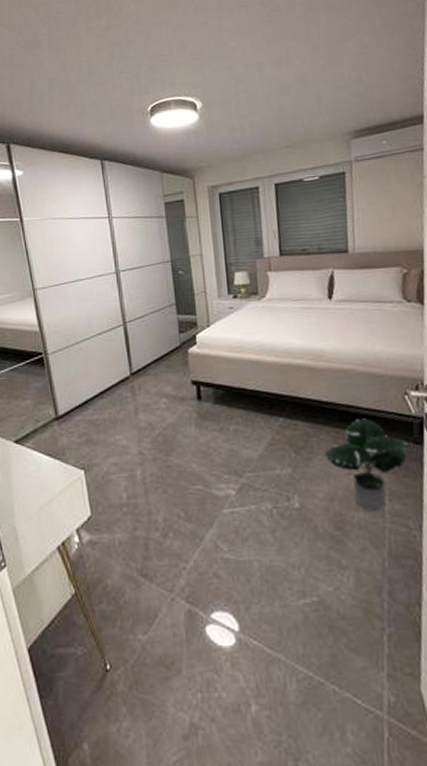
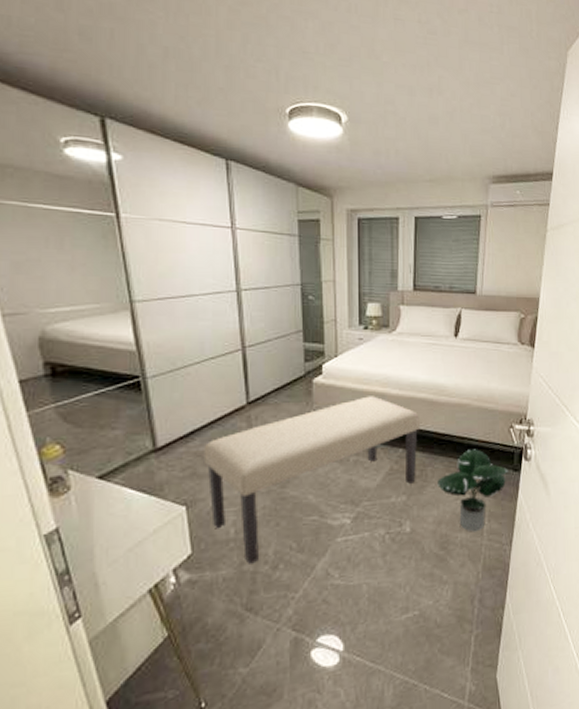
bench: none [96,364,301,530] -> present [203,396,421,564]

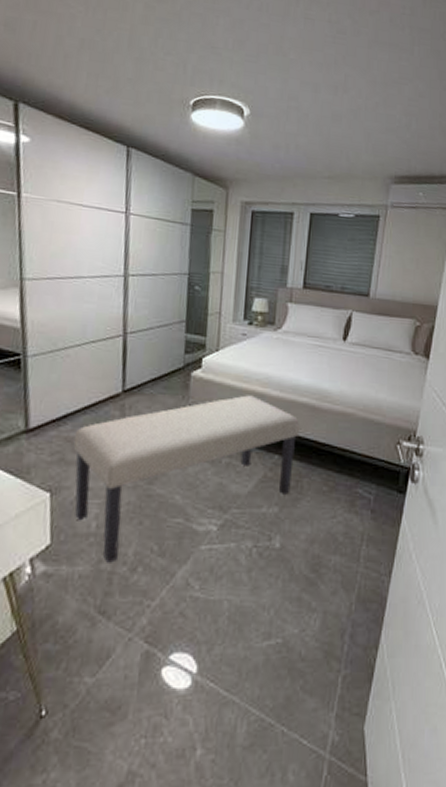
potted plant: present [437,449,508,532] -> none [313,463,392,557]

